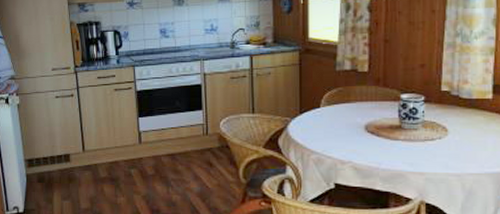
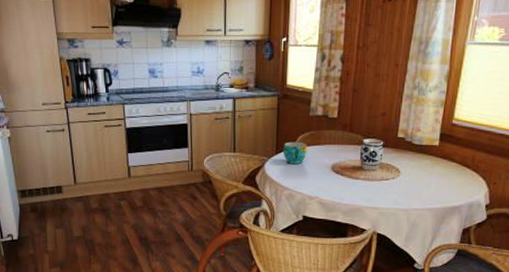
cup: none [307,99,336,124] -> present [283,141,308,164]

